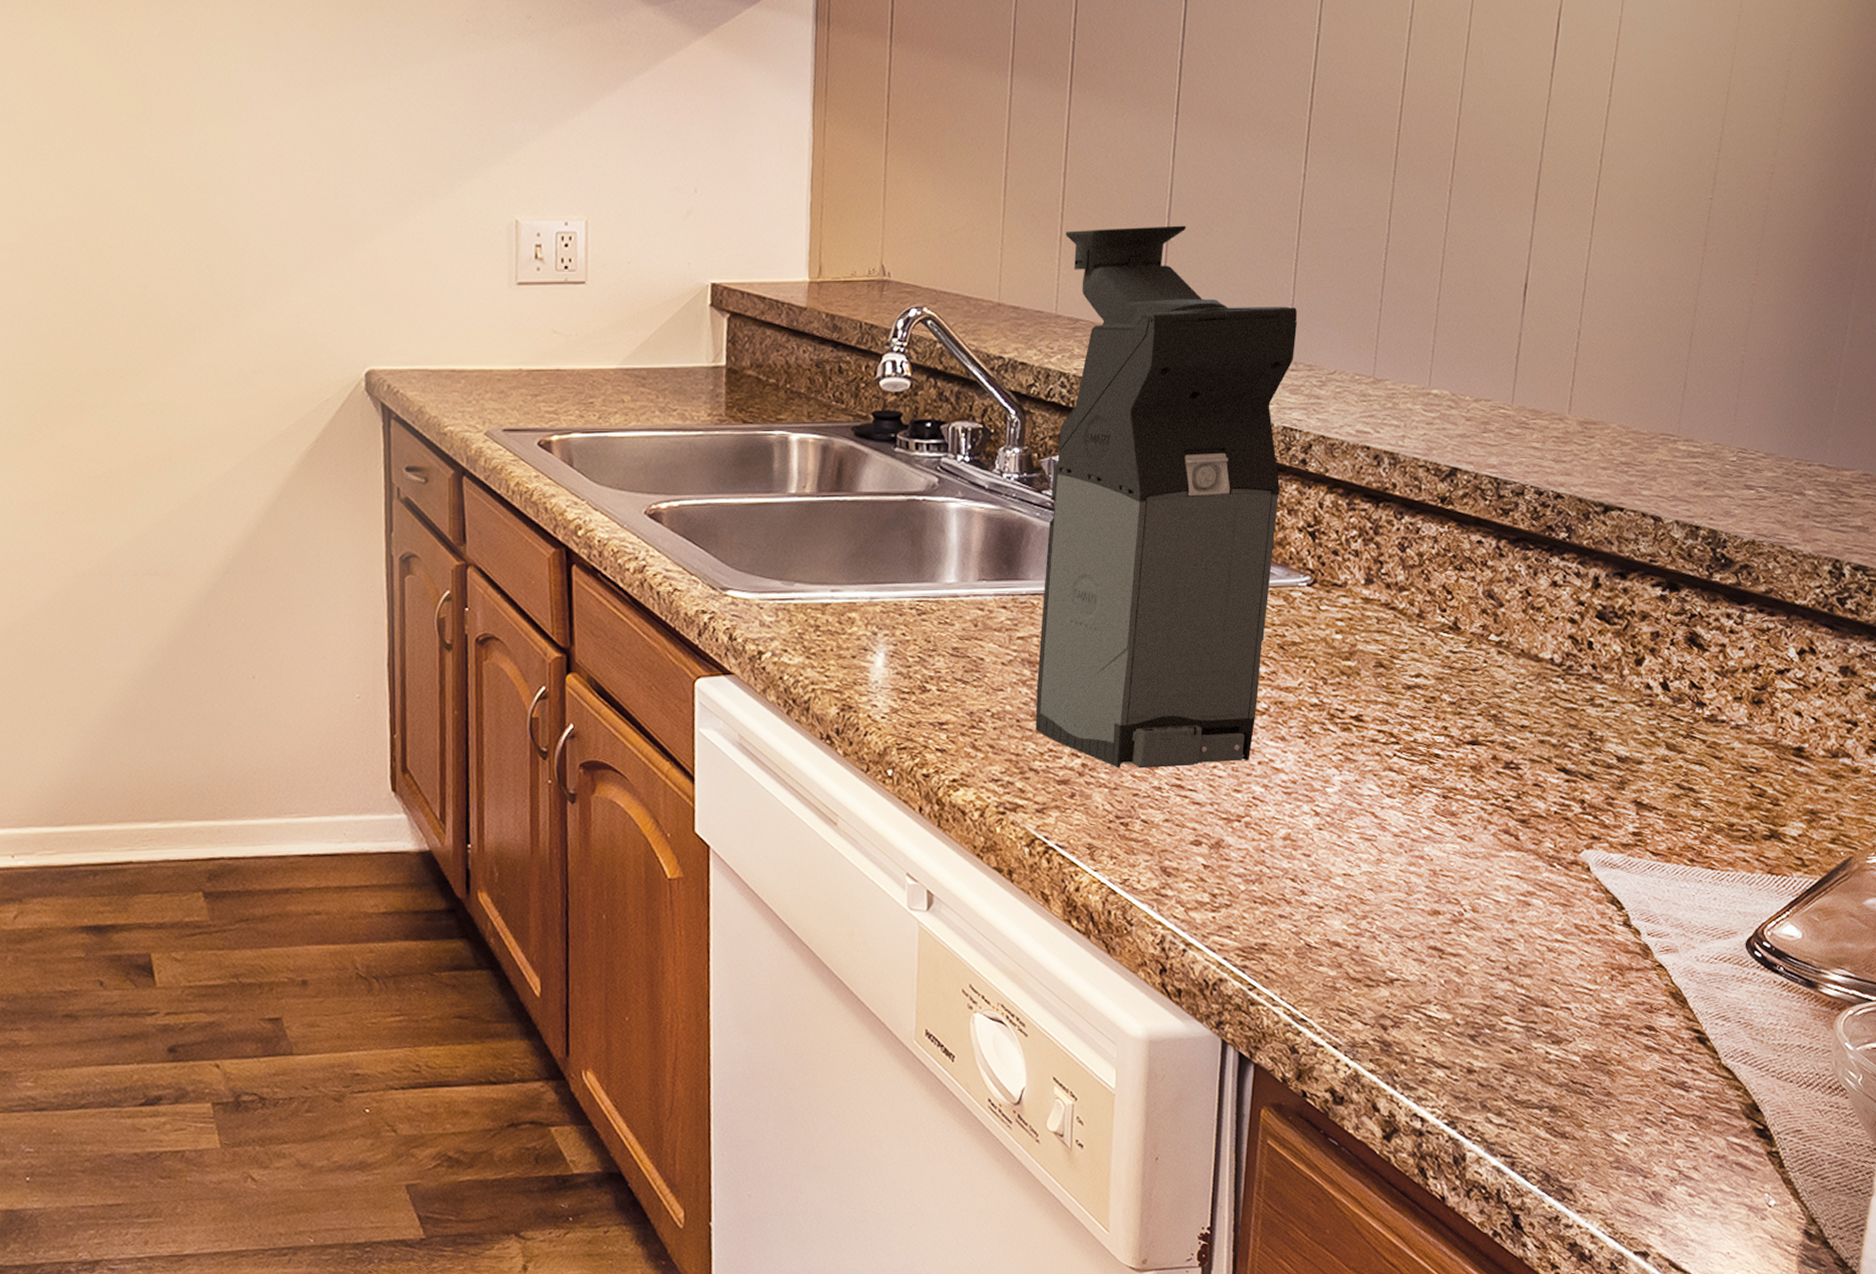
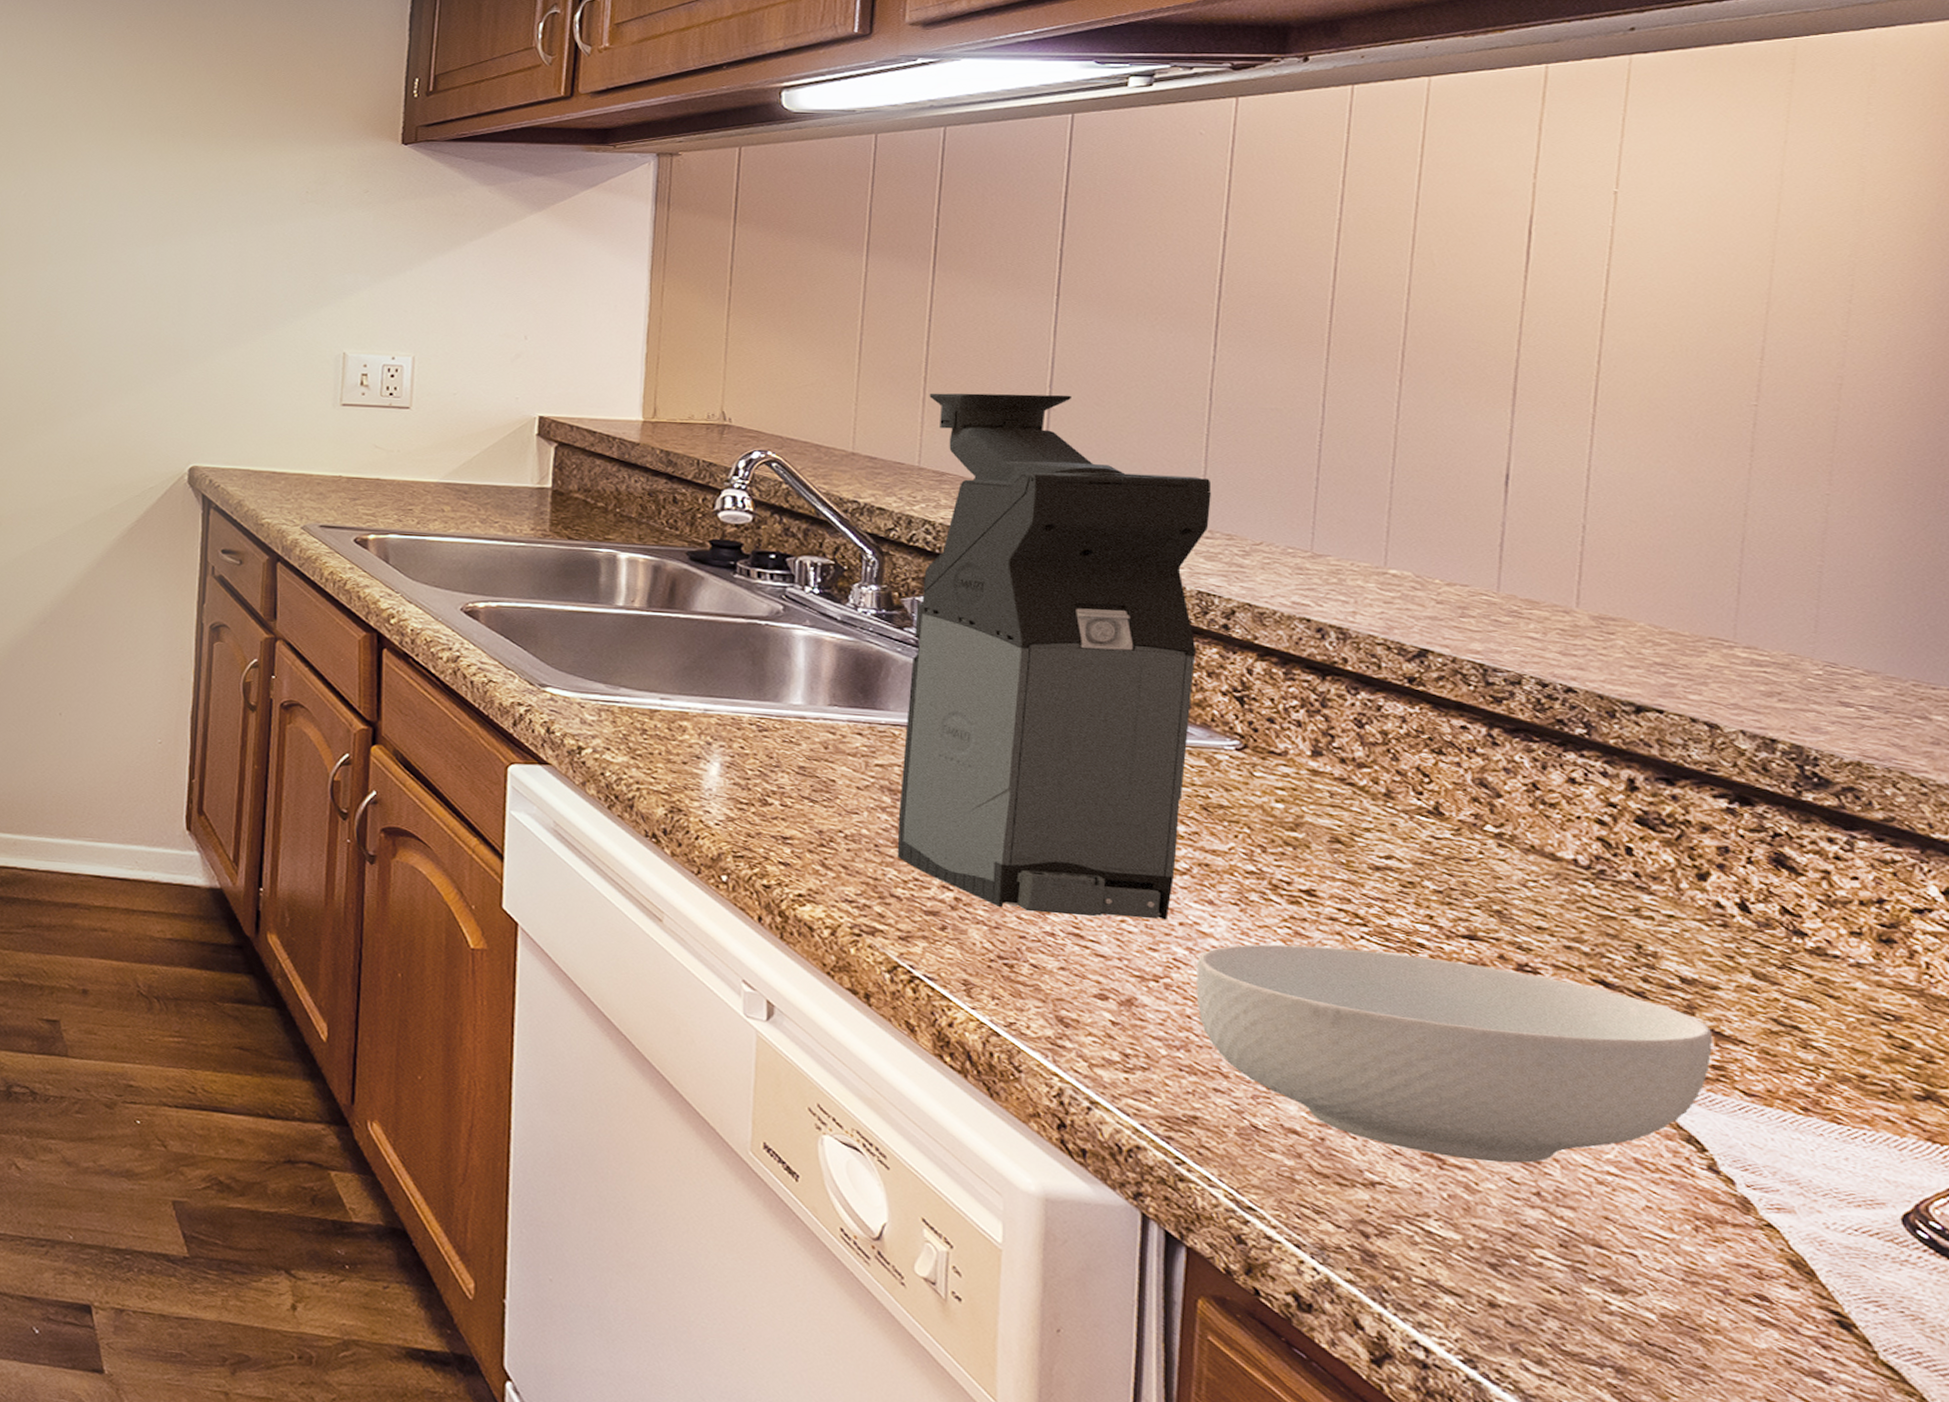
cereal bowl: none [1269,766,1636,947] -> present [1196,944,1713,1163]

